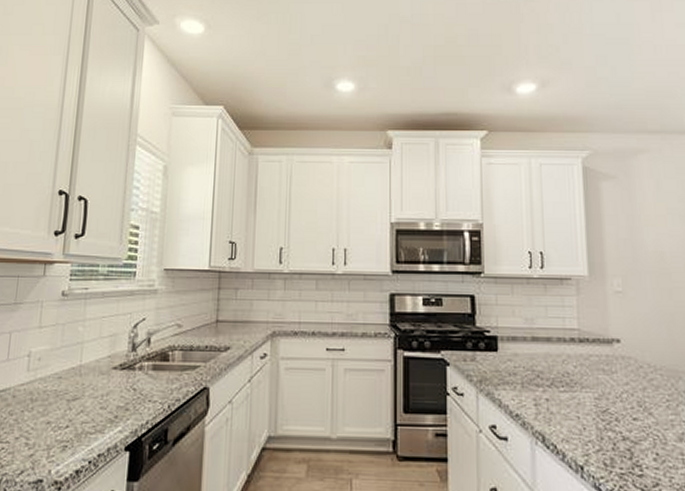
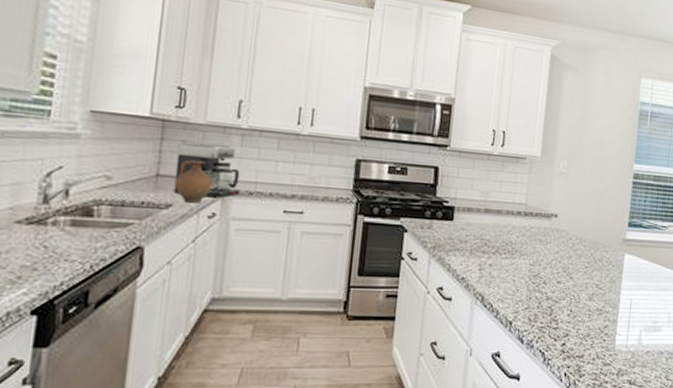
coffee maker: none [230,290,286,339] -> present [173,142,240,199]
ceramic jug: none [232,305,264,345] -> present [175,159,214,203]

